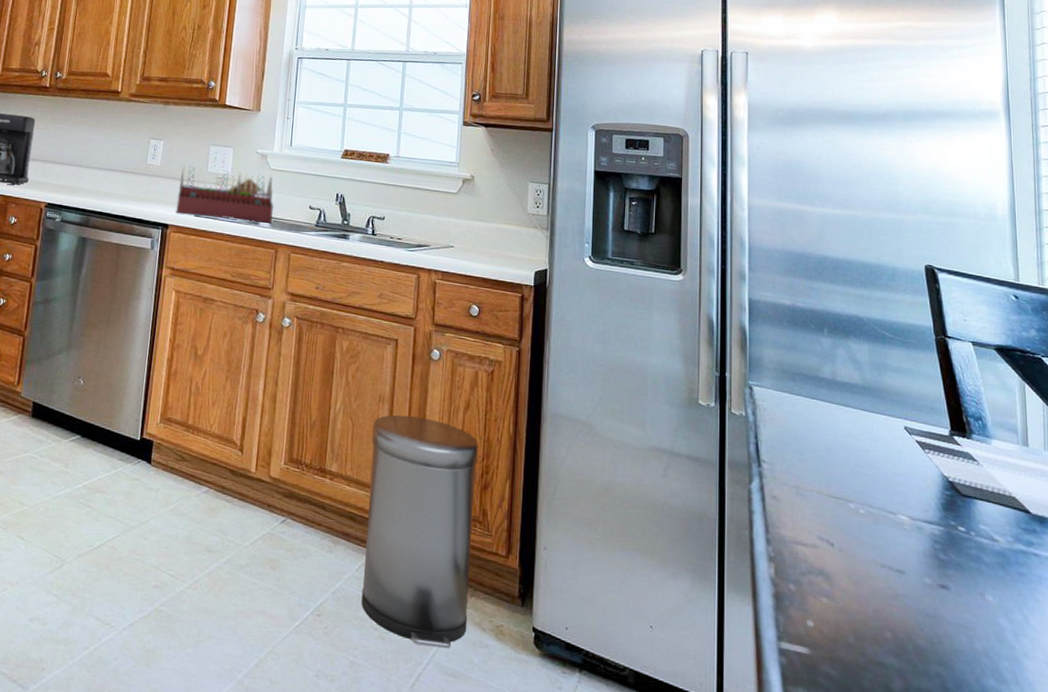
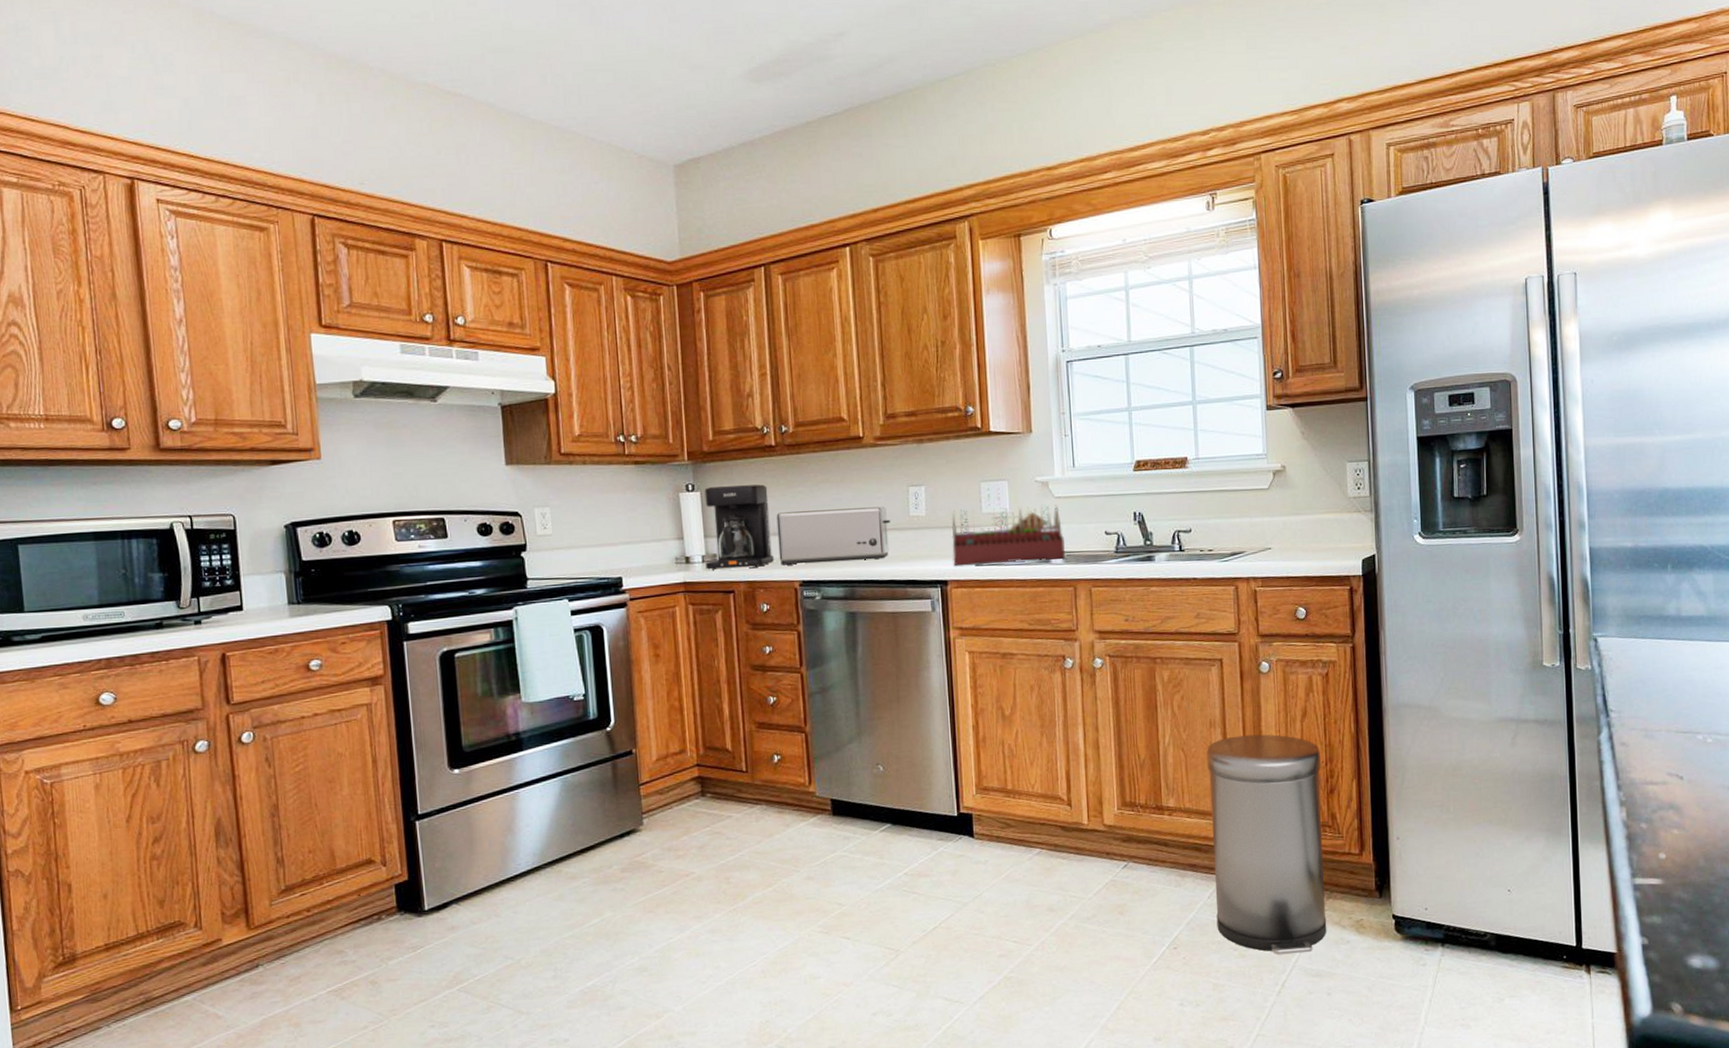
toaster: none [33,142,131,197] -> present [776,506,891,565]

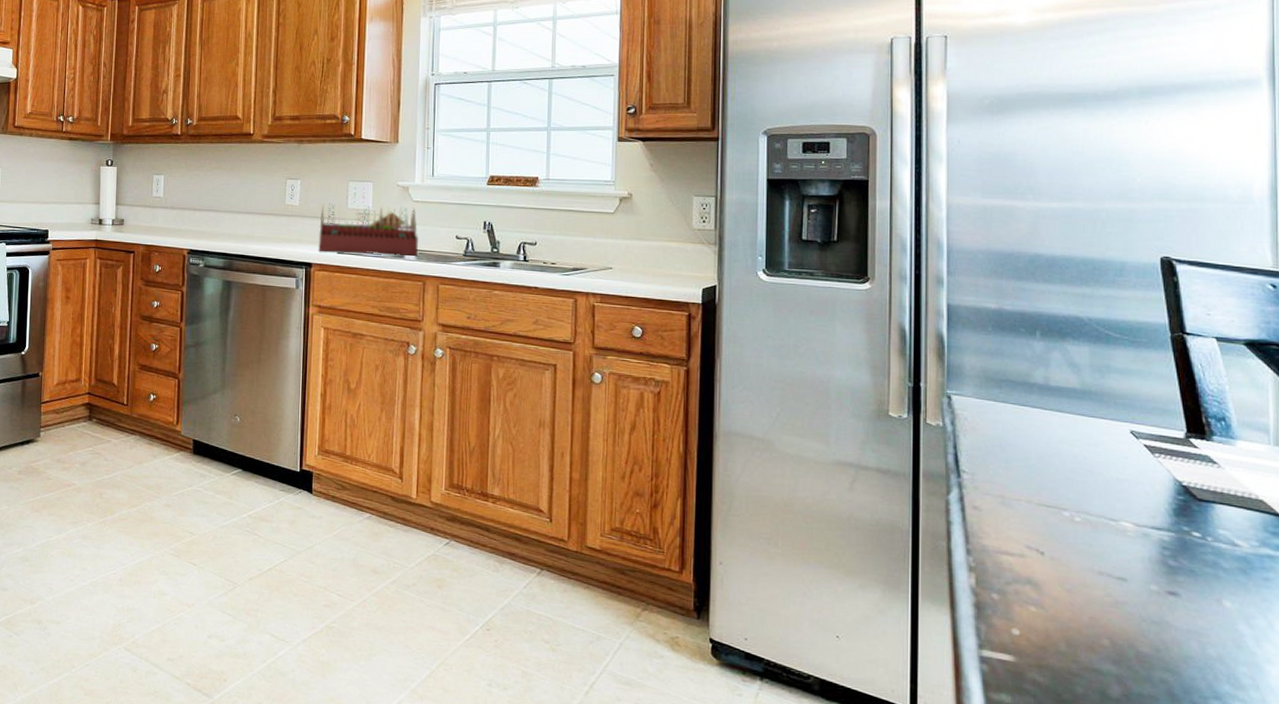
coffee maker: present [704,484,774,571] -> none [114,164,171,235]
toaster: present [776,506,891,565] -> none [173,190,269,239]
pedal bin: present [1206,734,1327,955] -> none [530,438,646,660]

